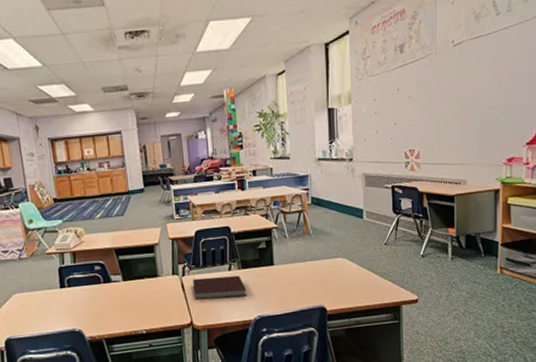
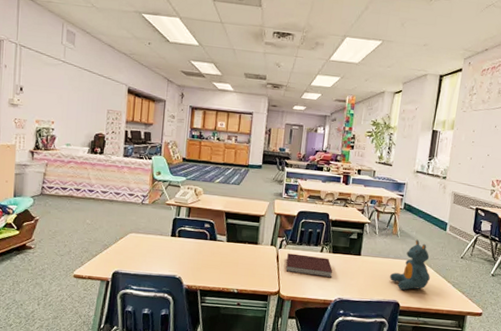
stuffed animal: none [310,234,354,293] -> present [390,239,430,290]

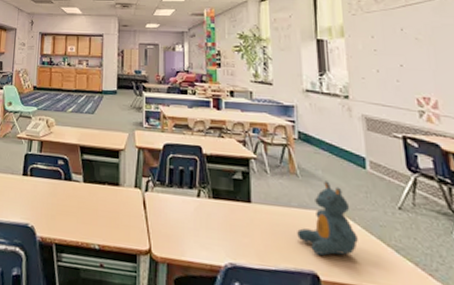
notebook: present [286,253,333,278] -> none [156,197,217,234]

